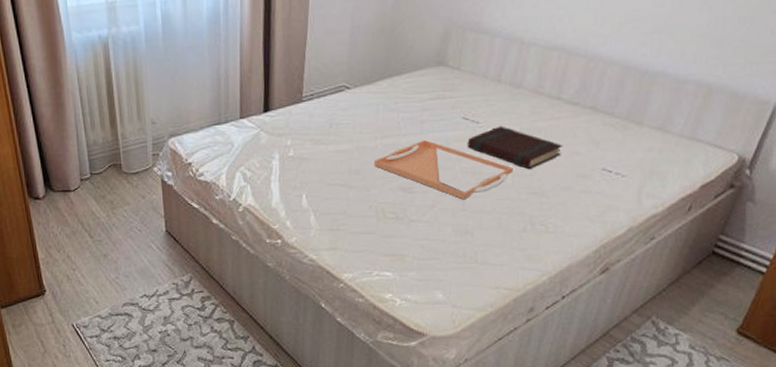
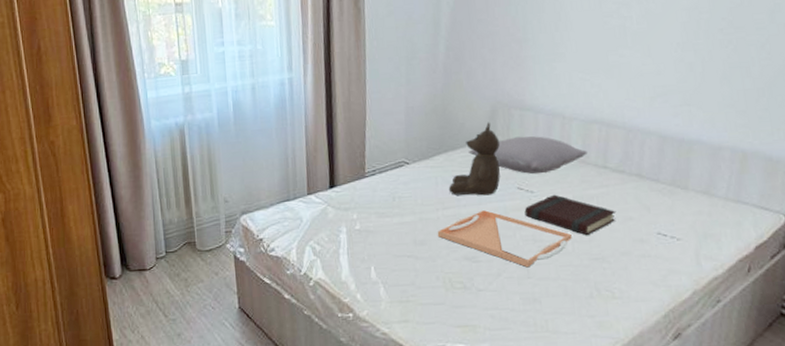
teddy bear: none [389,45,449,125] -> present [448,122,501,196]
pillow: none [415,62,542,104] -> present [468,136,587,175]

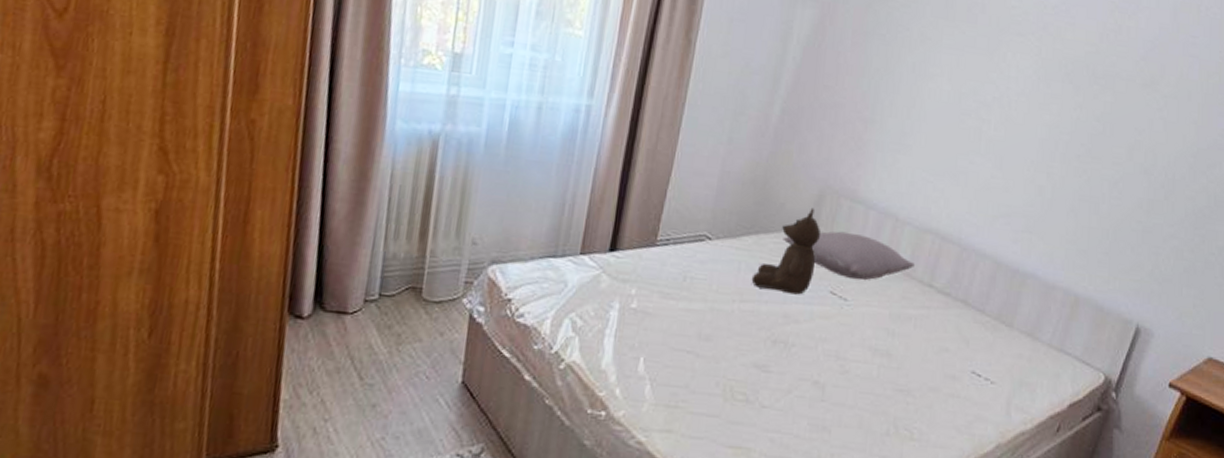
serving tray: present [437,210,572,268] -> none [727,311,880,388]
book: present [524,194,617,235] -> none [832,307,933,361]

